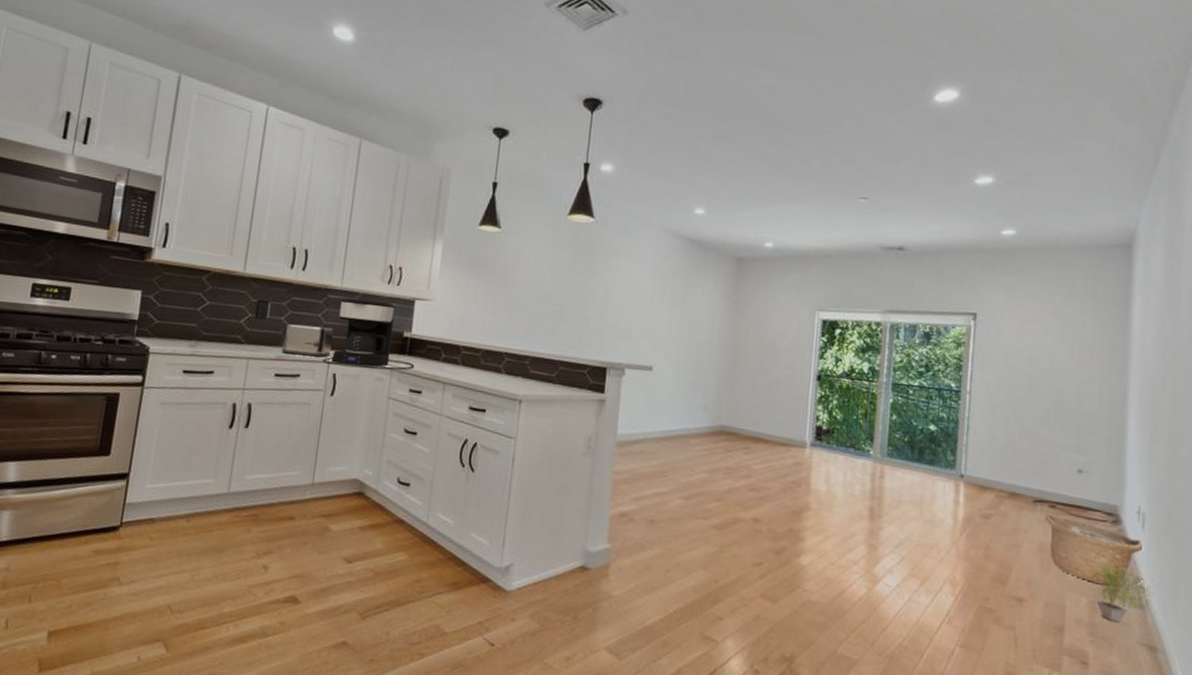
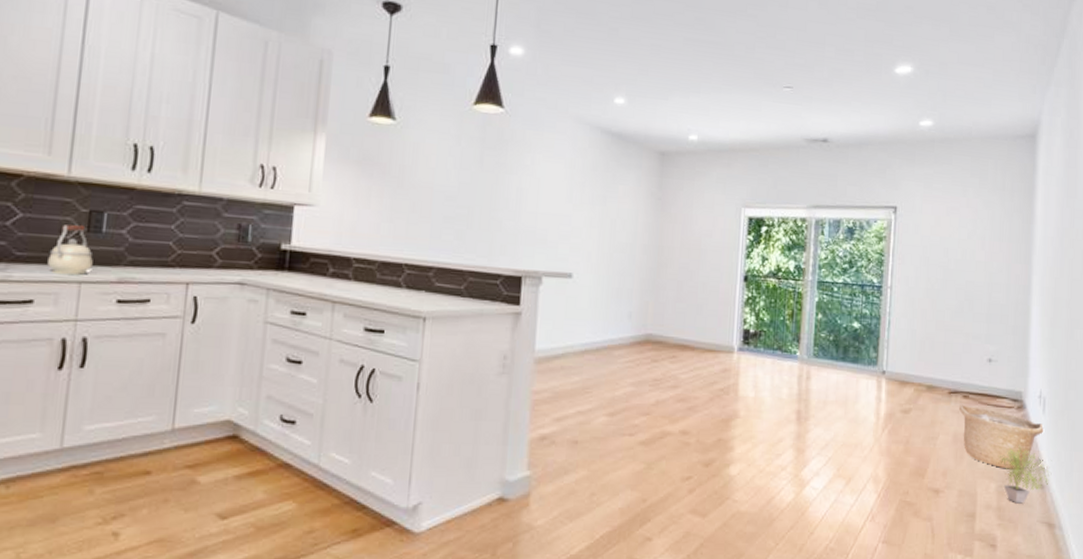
kettle: none [225,311,260,353] -> present [47,224,94,276]
toaster: present [281,323,335,357] -> none [124,237,194,278]
coffee maker: present [322,298,415,370] -> none [178,205,296,290]

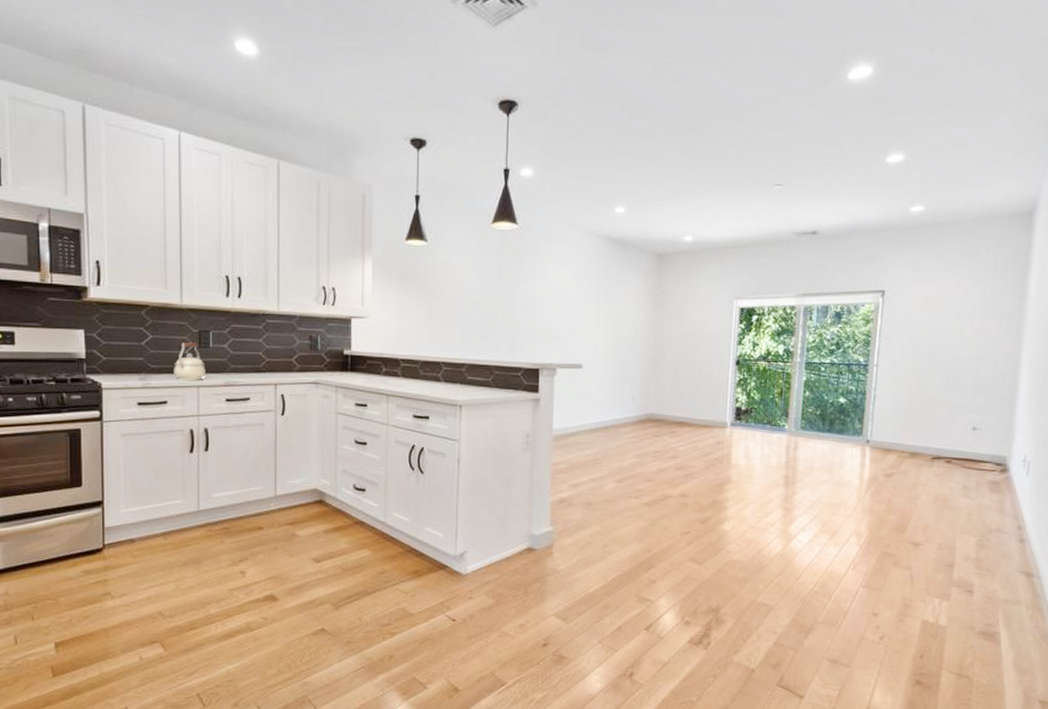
basket: present [958,404,1043,470] -> none [941,469,1026,526]
potted plant: present [996,445,1052,504] -> none [976,504,1034,556]

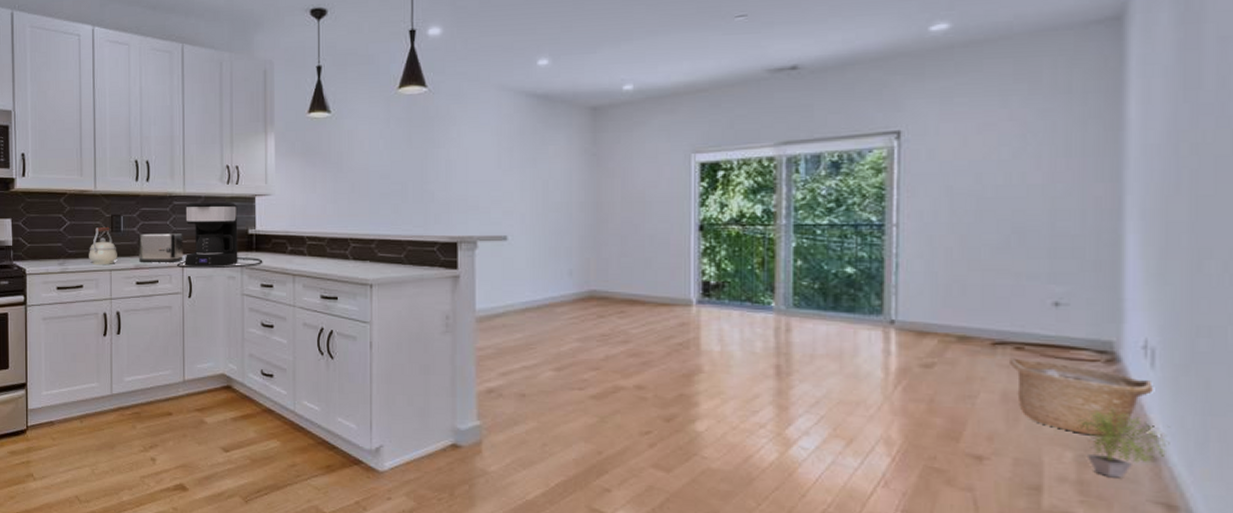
toaster: none [228,349,278,380] -> present [138,232,184,262]
coffee maker: none [269,322,358,388] -> present [176,203,263,269]
basket: none [941,469,1026,526] -> present [1008,357,1153,437]
potted plant: none [976,504,1034,556] -> present [1073,406,1170,478]

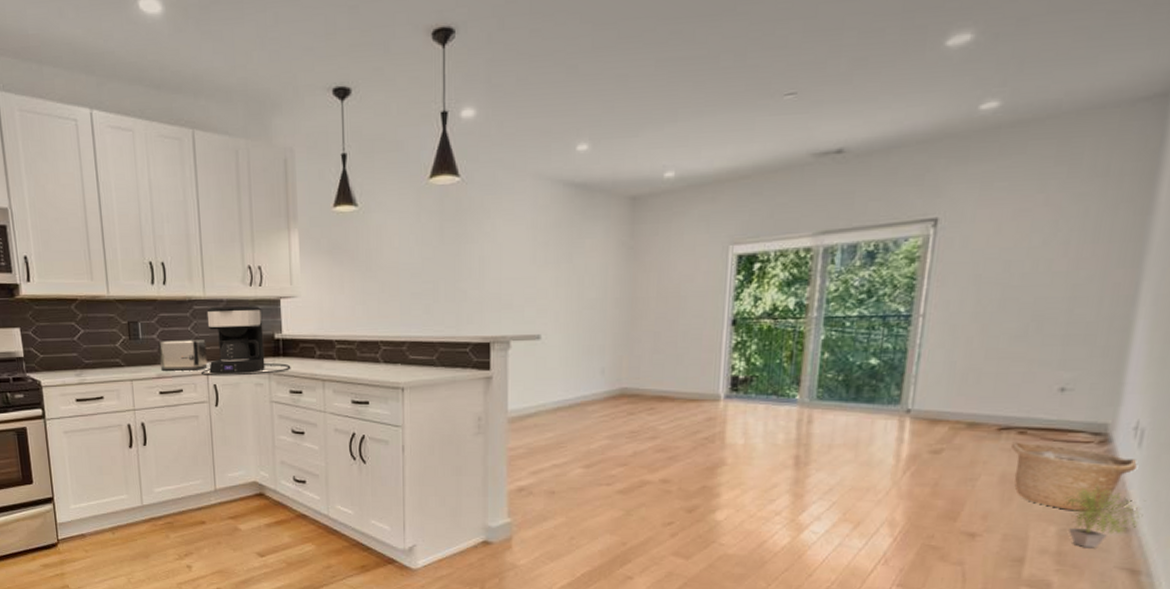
kettle: present [89,226,117,266] -> none [106,334,138,376]

